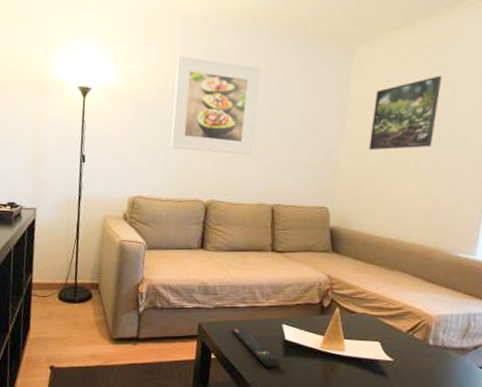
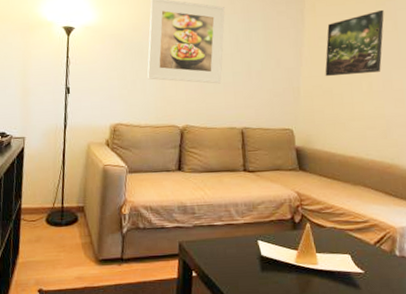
remote control: present [231,327,280,367] -> none [210,245,258,283]

